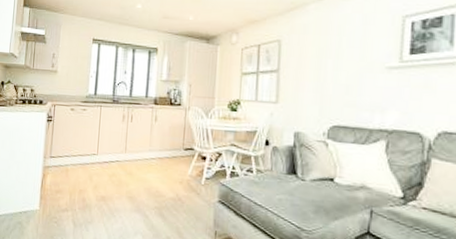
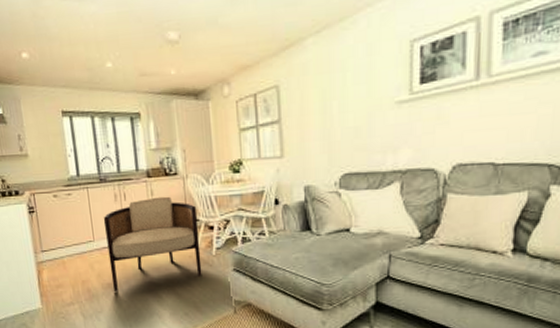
armchair: none [105,122,194,205] -> present [103,196,202,291]

